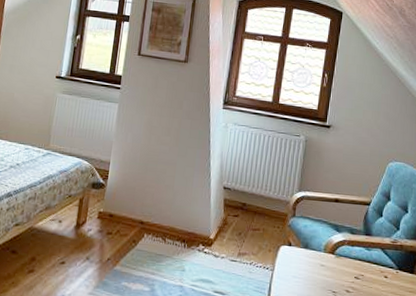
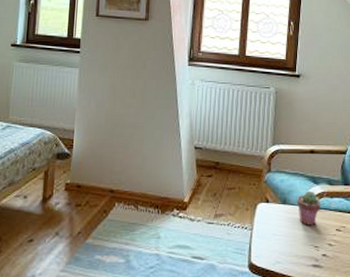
potted succulent: none [318,237,342,271] -> present [296,190,321,225]

